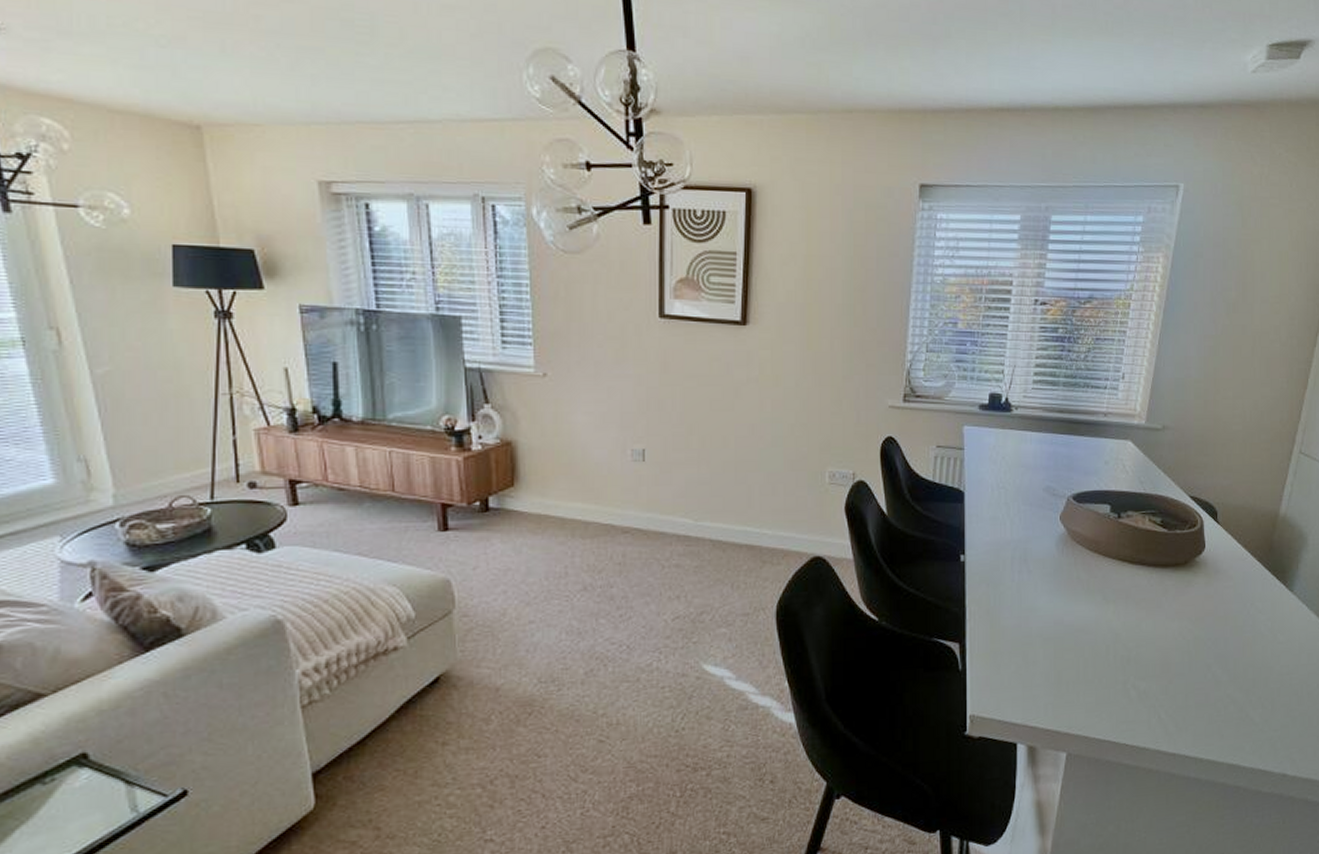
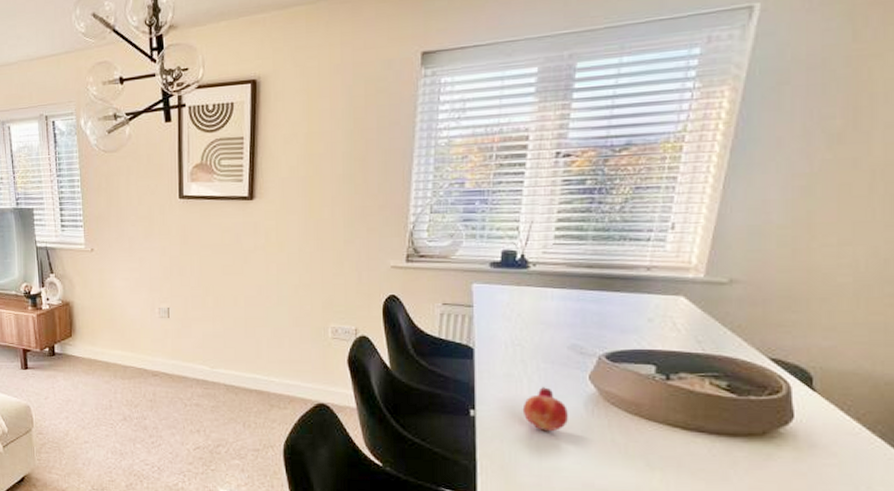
fruit: none [1005,529,1043,573] -> present [522,387,568,432]

